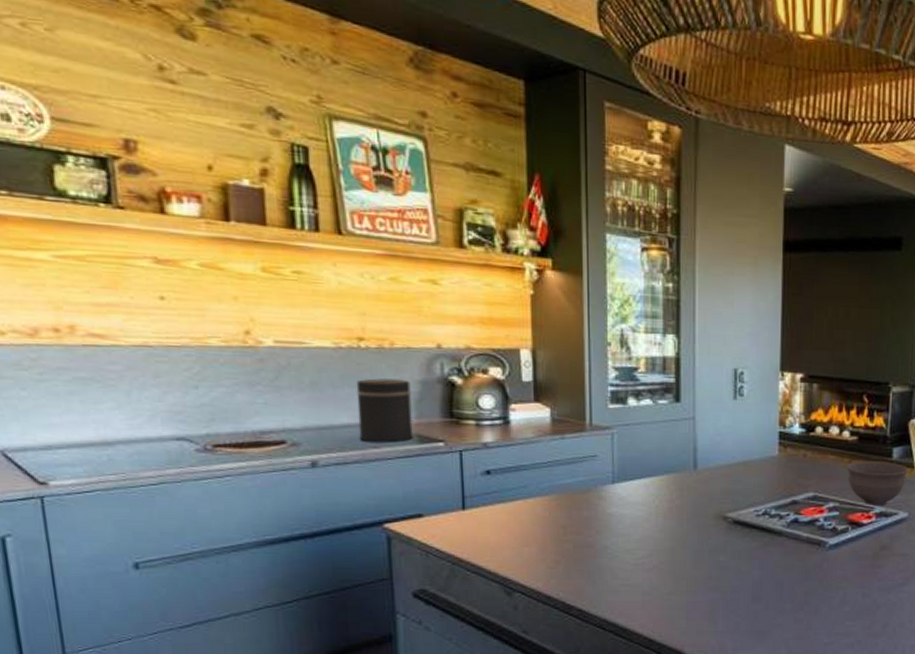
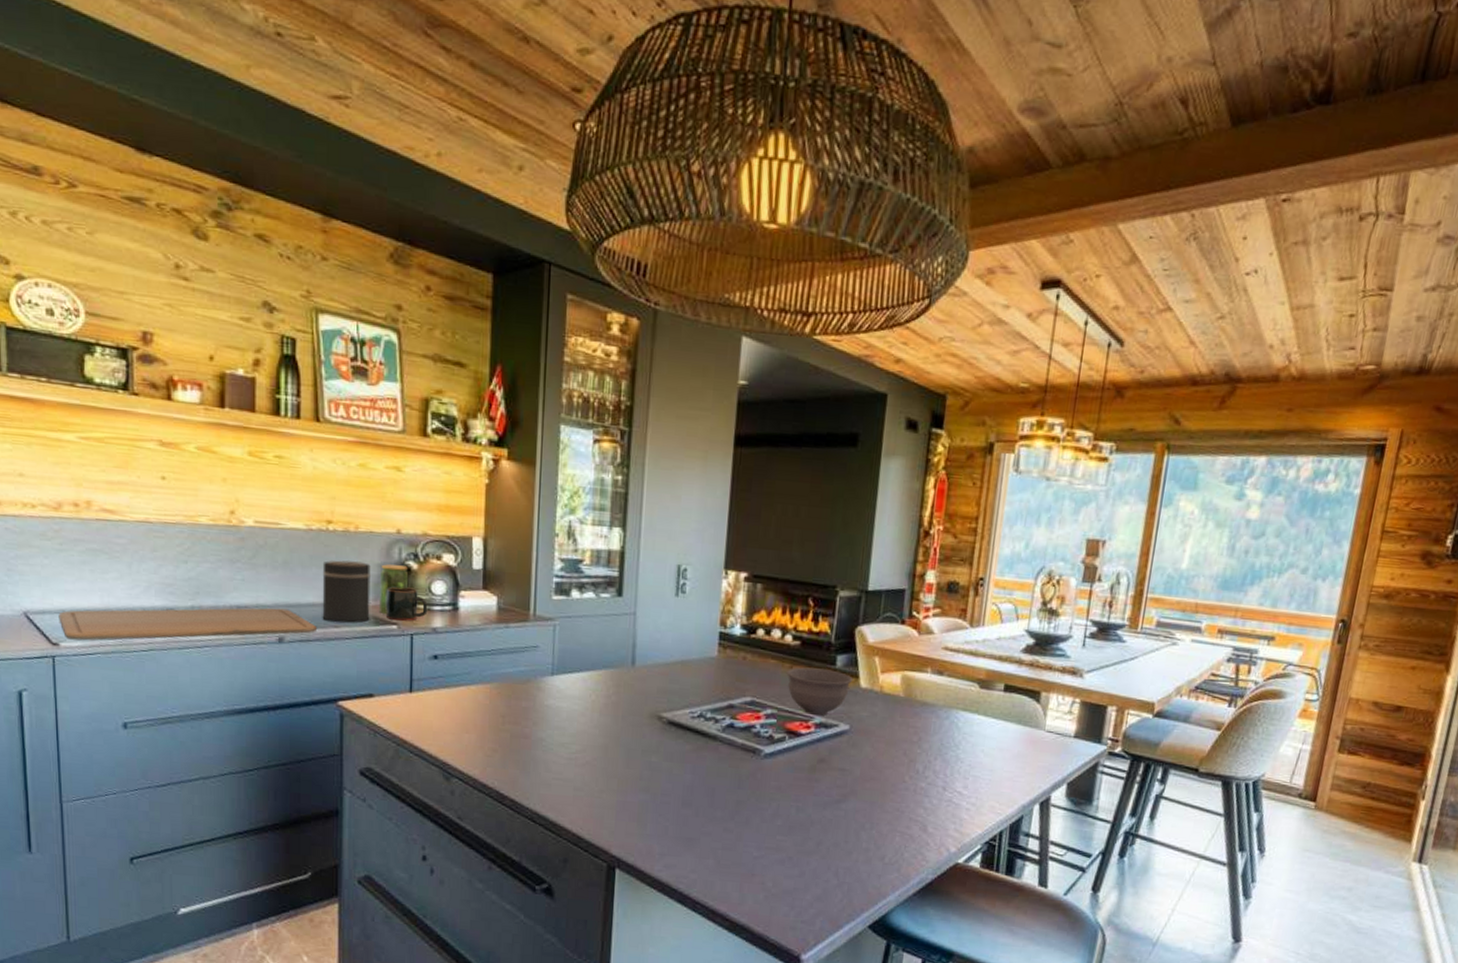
chopping board: none [44,431,354,478] -> present [58,607,316,641]
jar: none [421,380,454,432] -> present [378,564,409,615]
mug: none [429,403,477,438] -> present [385,587,428,621]

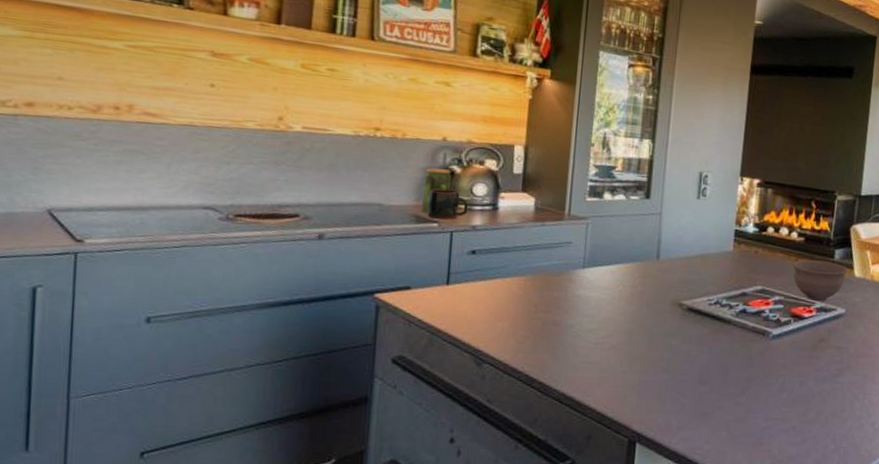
chopping board: present [58,607,316,641] -> none [86,206,358,238]
cylinder: present [322,560,371,624] -> none [364,164,416,222]

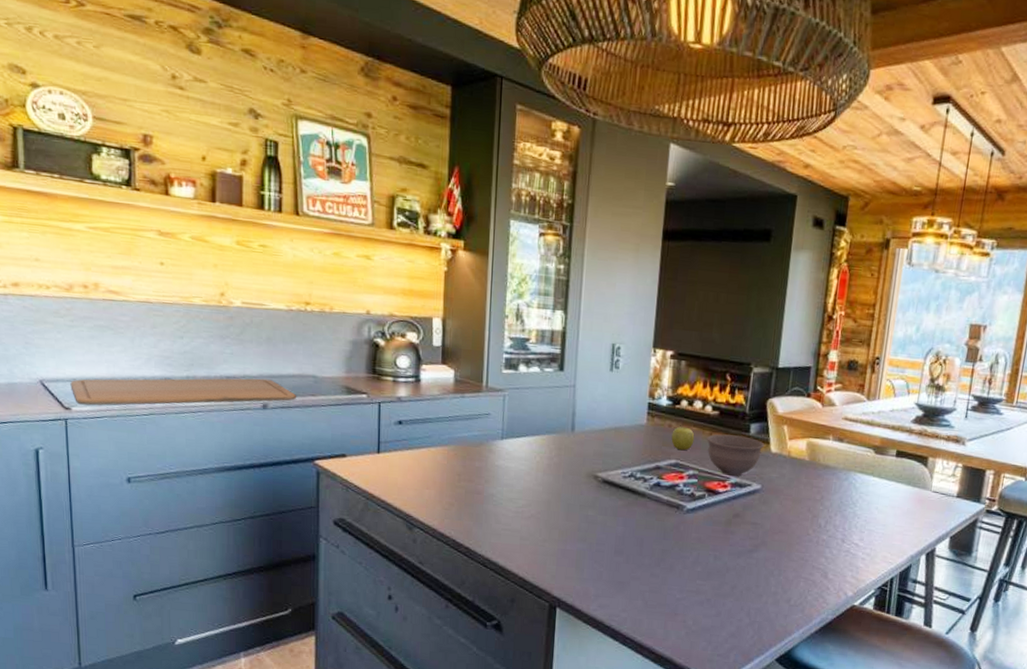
chopping board: none [86,206,358,238] -> present [70,378,296,406]
jar: present [420,168,452,214] -> none [350,341,377,385]
mug: present [427,188,469,220] -> none [356,361,394,391]
fruit: none [757,252,781,277] -> present [671,425,695,451]

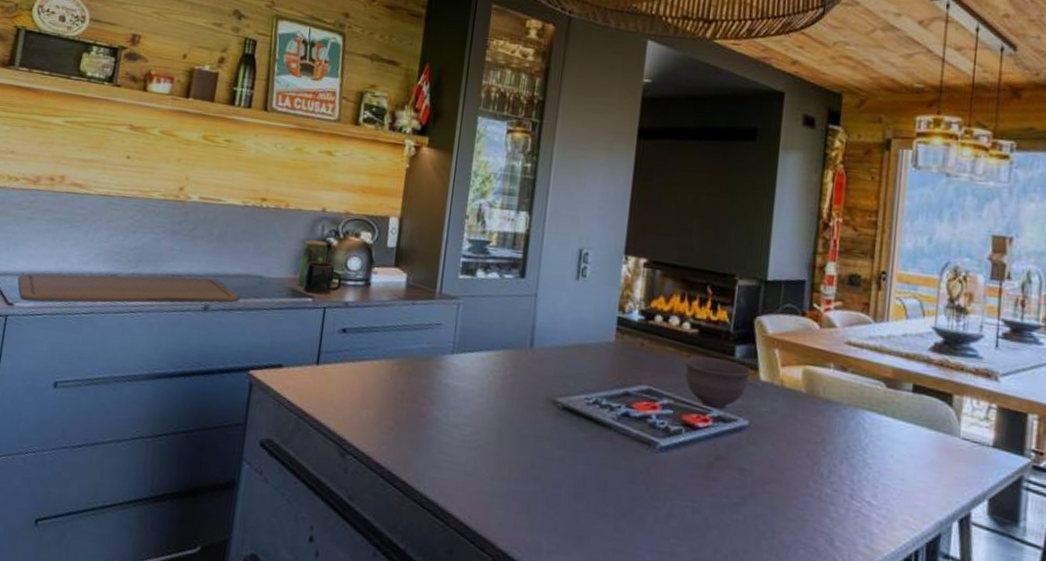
jar: none [350,341,377,385] -> present [297,240,328,288]
mug: none [356,361,394,391] -> present [303,261,343,295]
fruit: present [671,425,695,451] -> none [643,344,670,375]

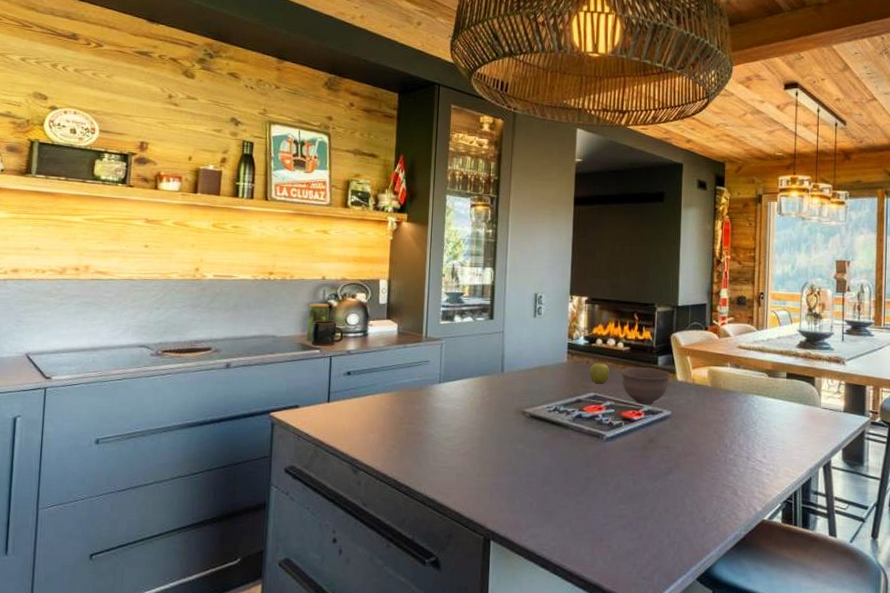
chopping board: present [18,273,240,304] -> none [53,341,257,374]
fruit: none [643,344,670,375] -> present [589,361,610,384]

